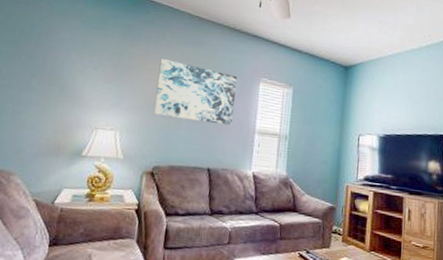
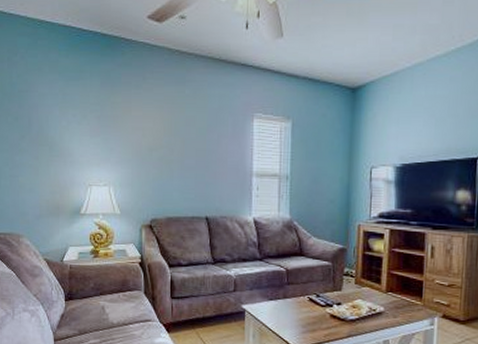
wall art: present [154,59,238,126] -> none [143,104,229,170]

